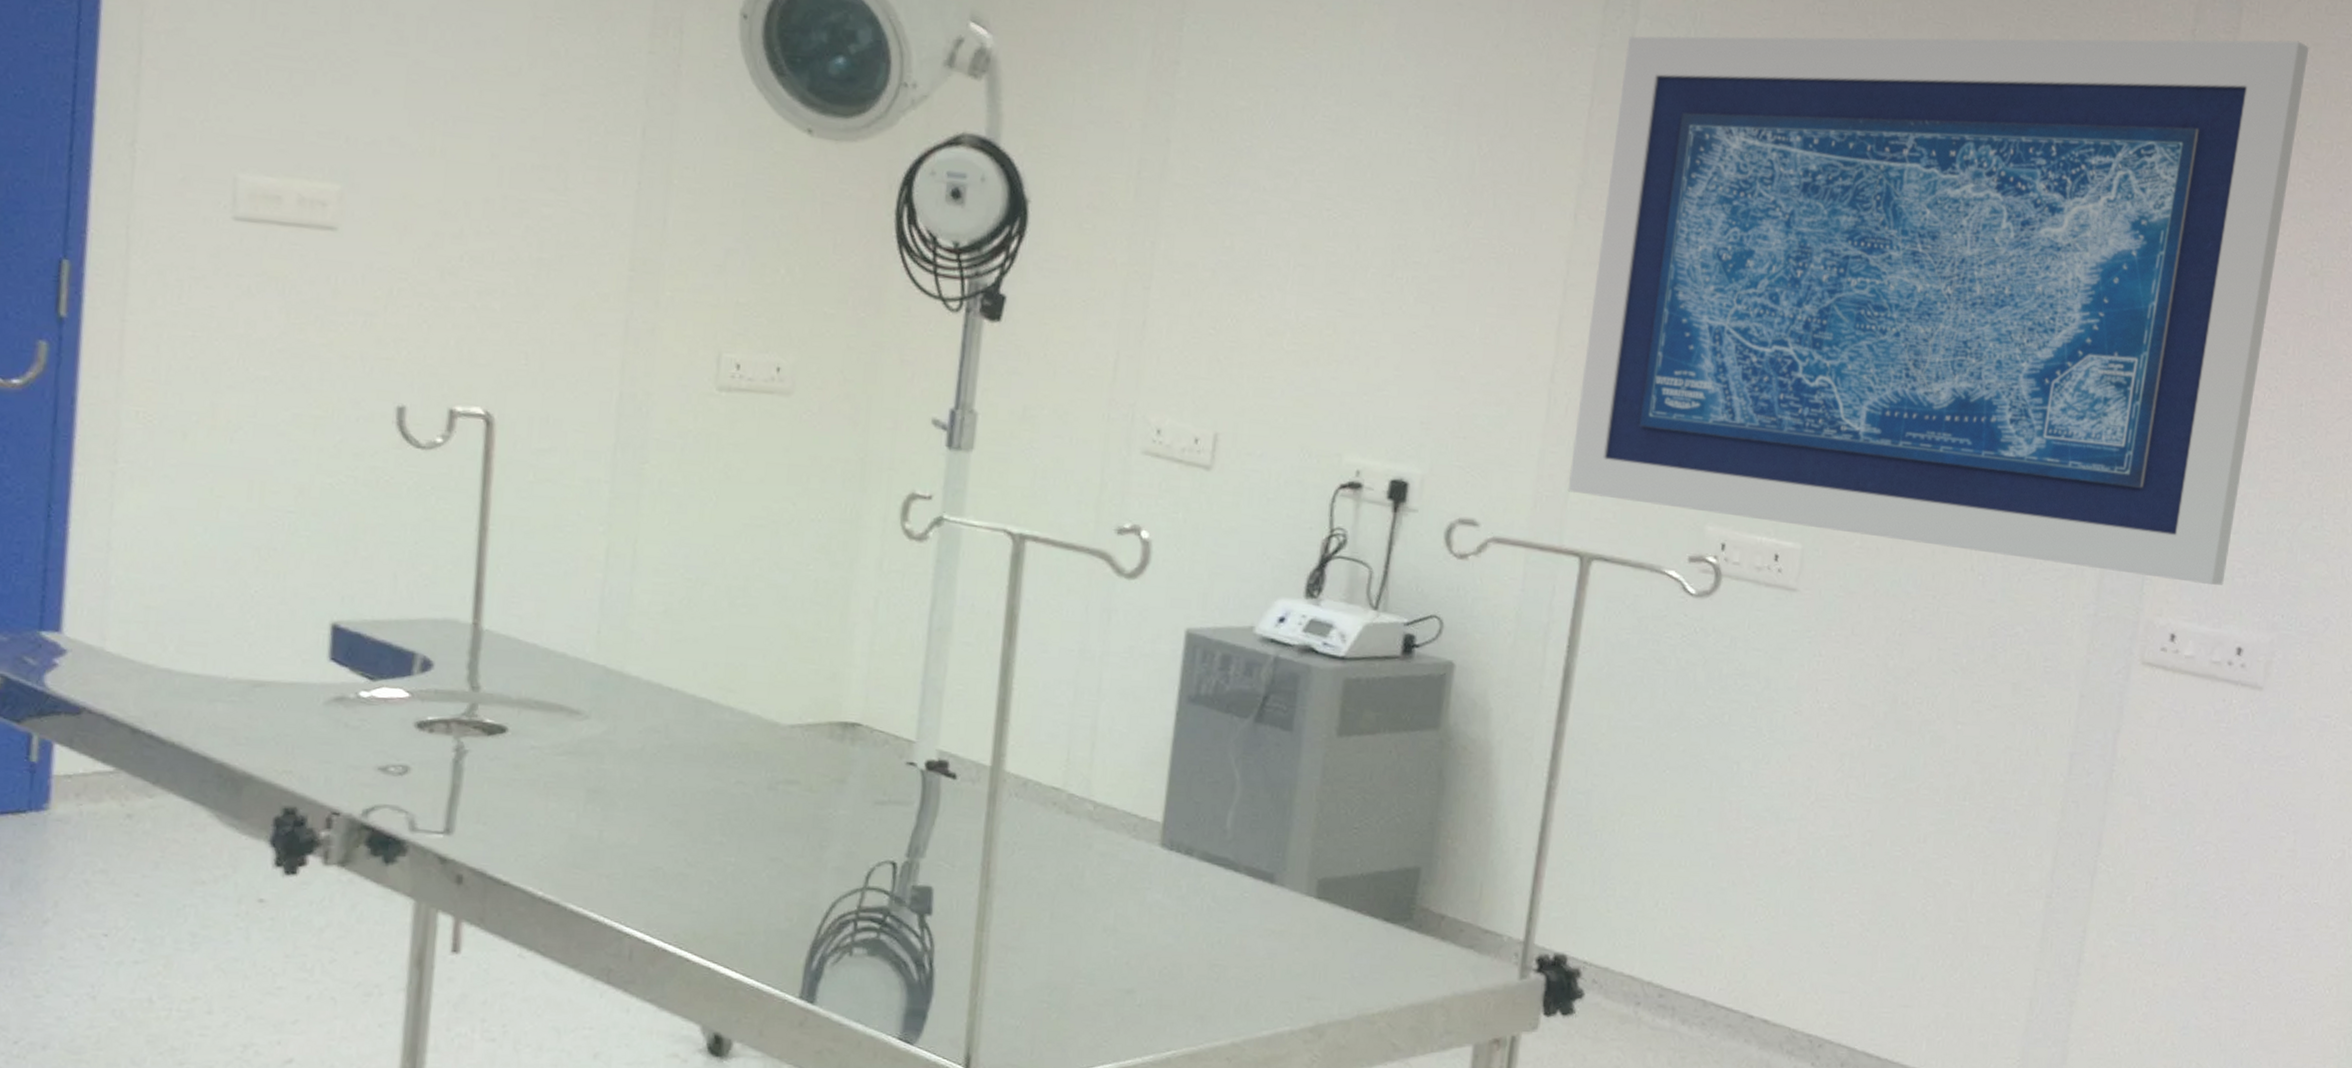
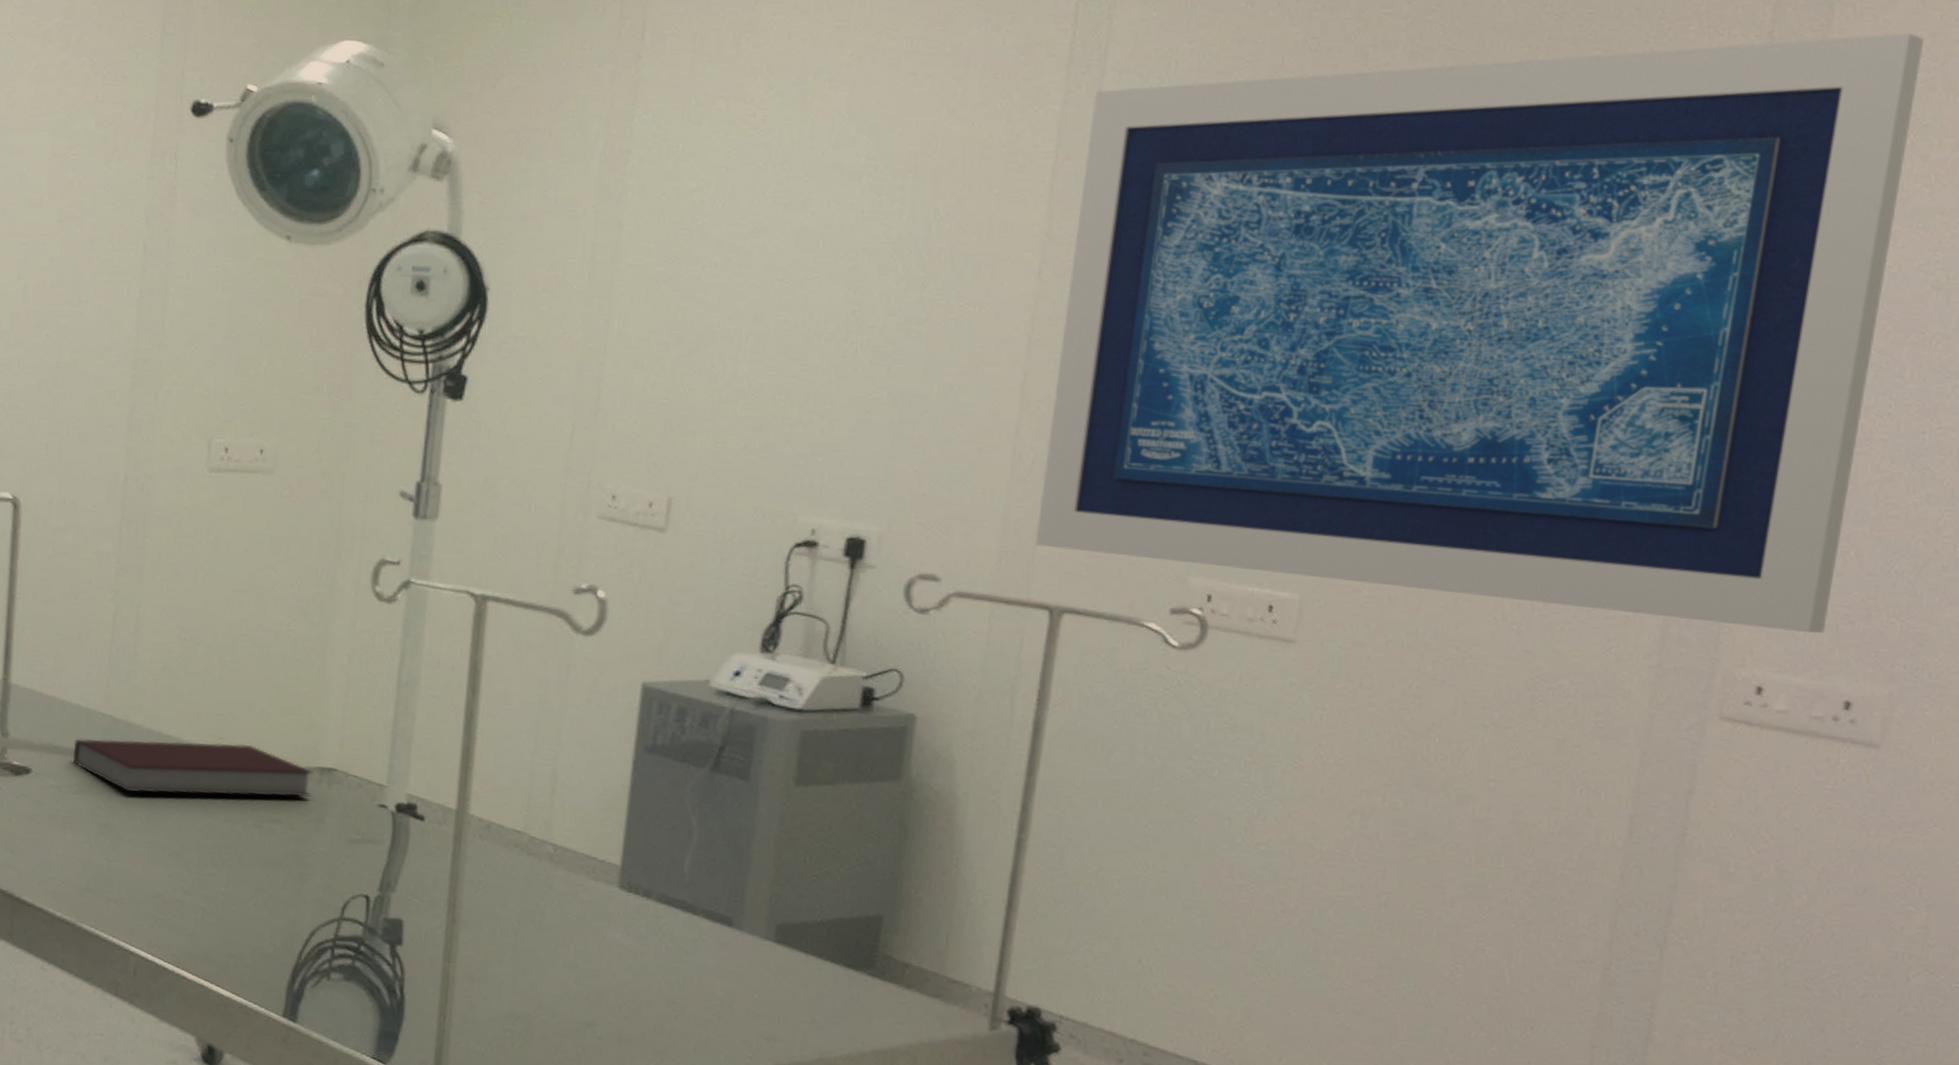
notebook: none [558,692,835,756] -> present [73,738,313,798]

